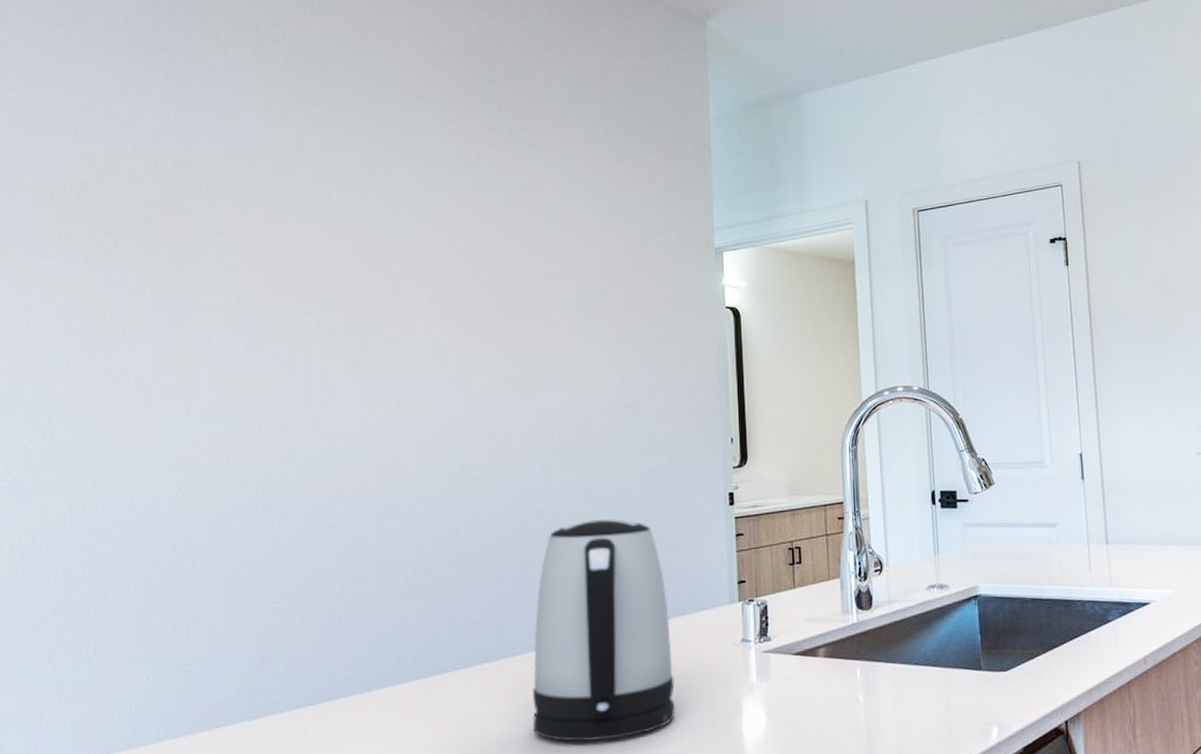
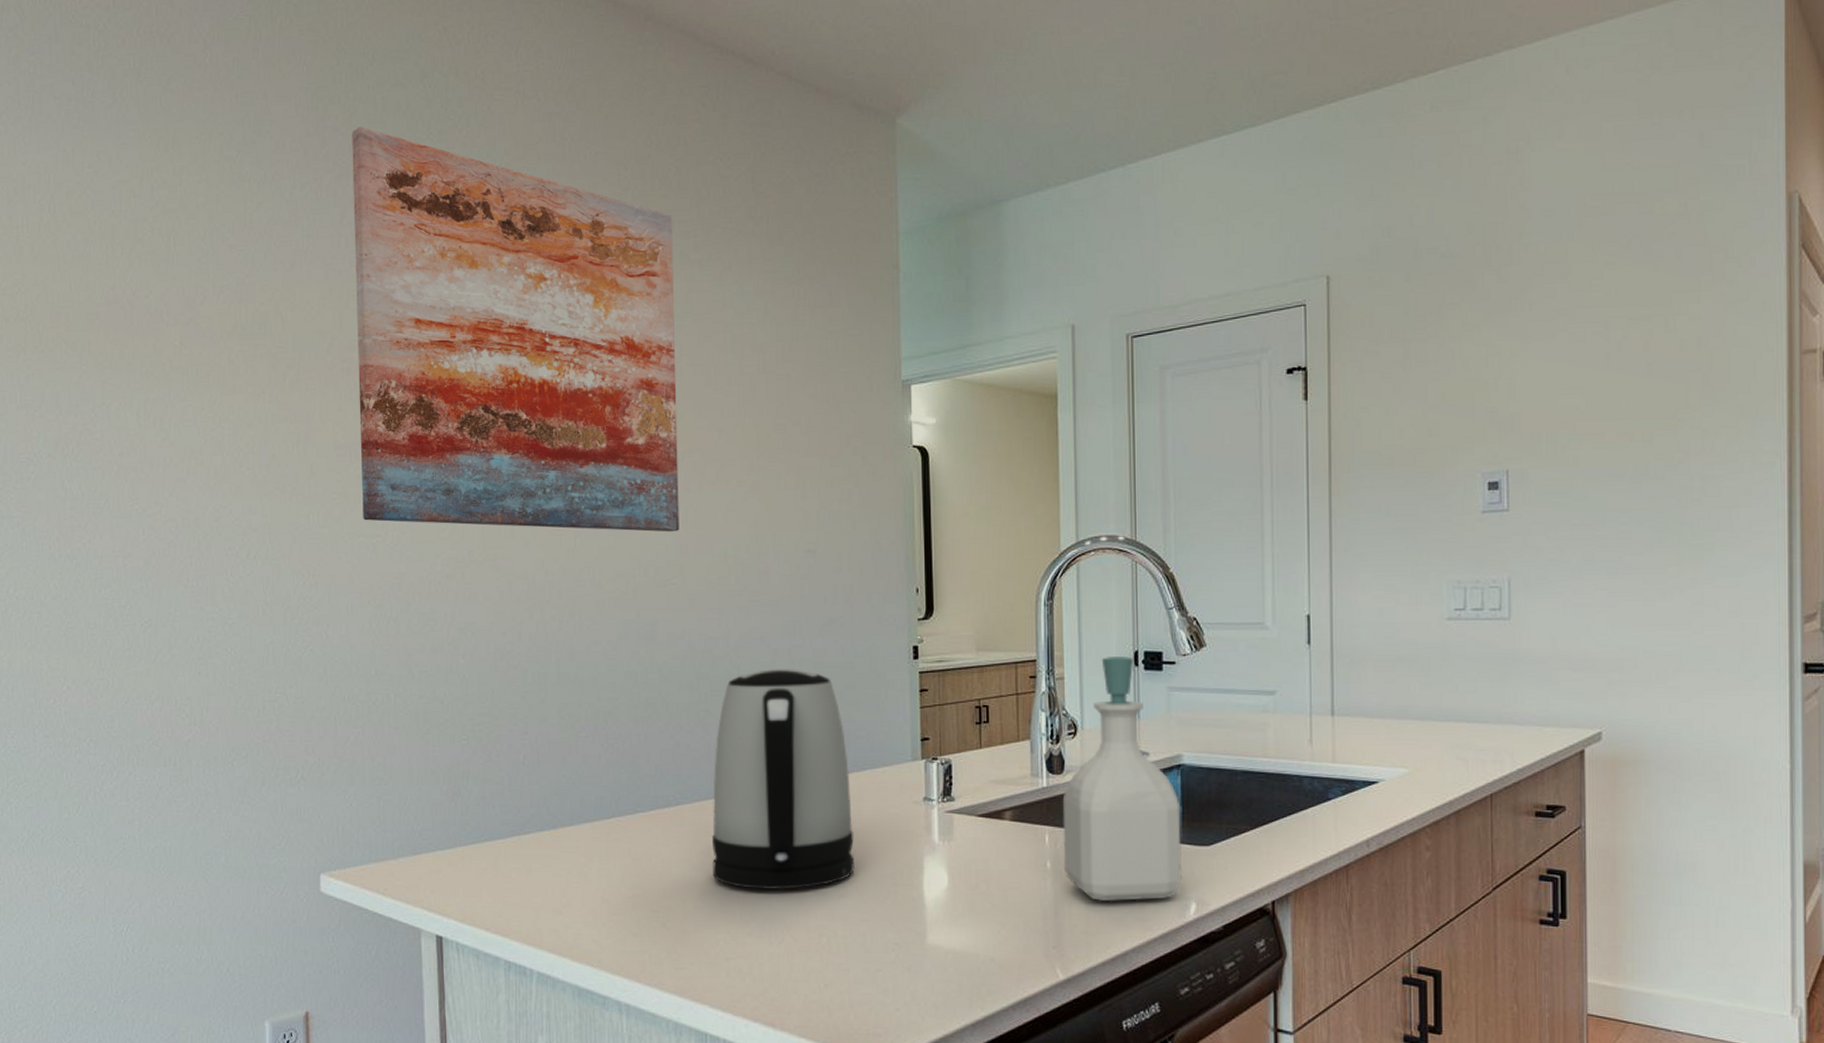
wall art: none [177,11,503,390] -> present [352,126,679,532]
soap bottle: none [871,496,984,732] -> present [1062,656,1182,902]

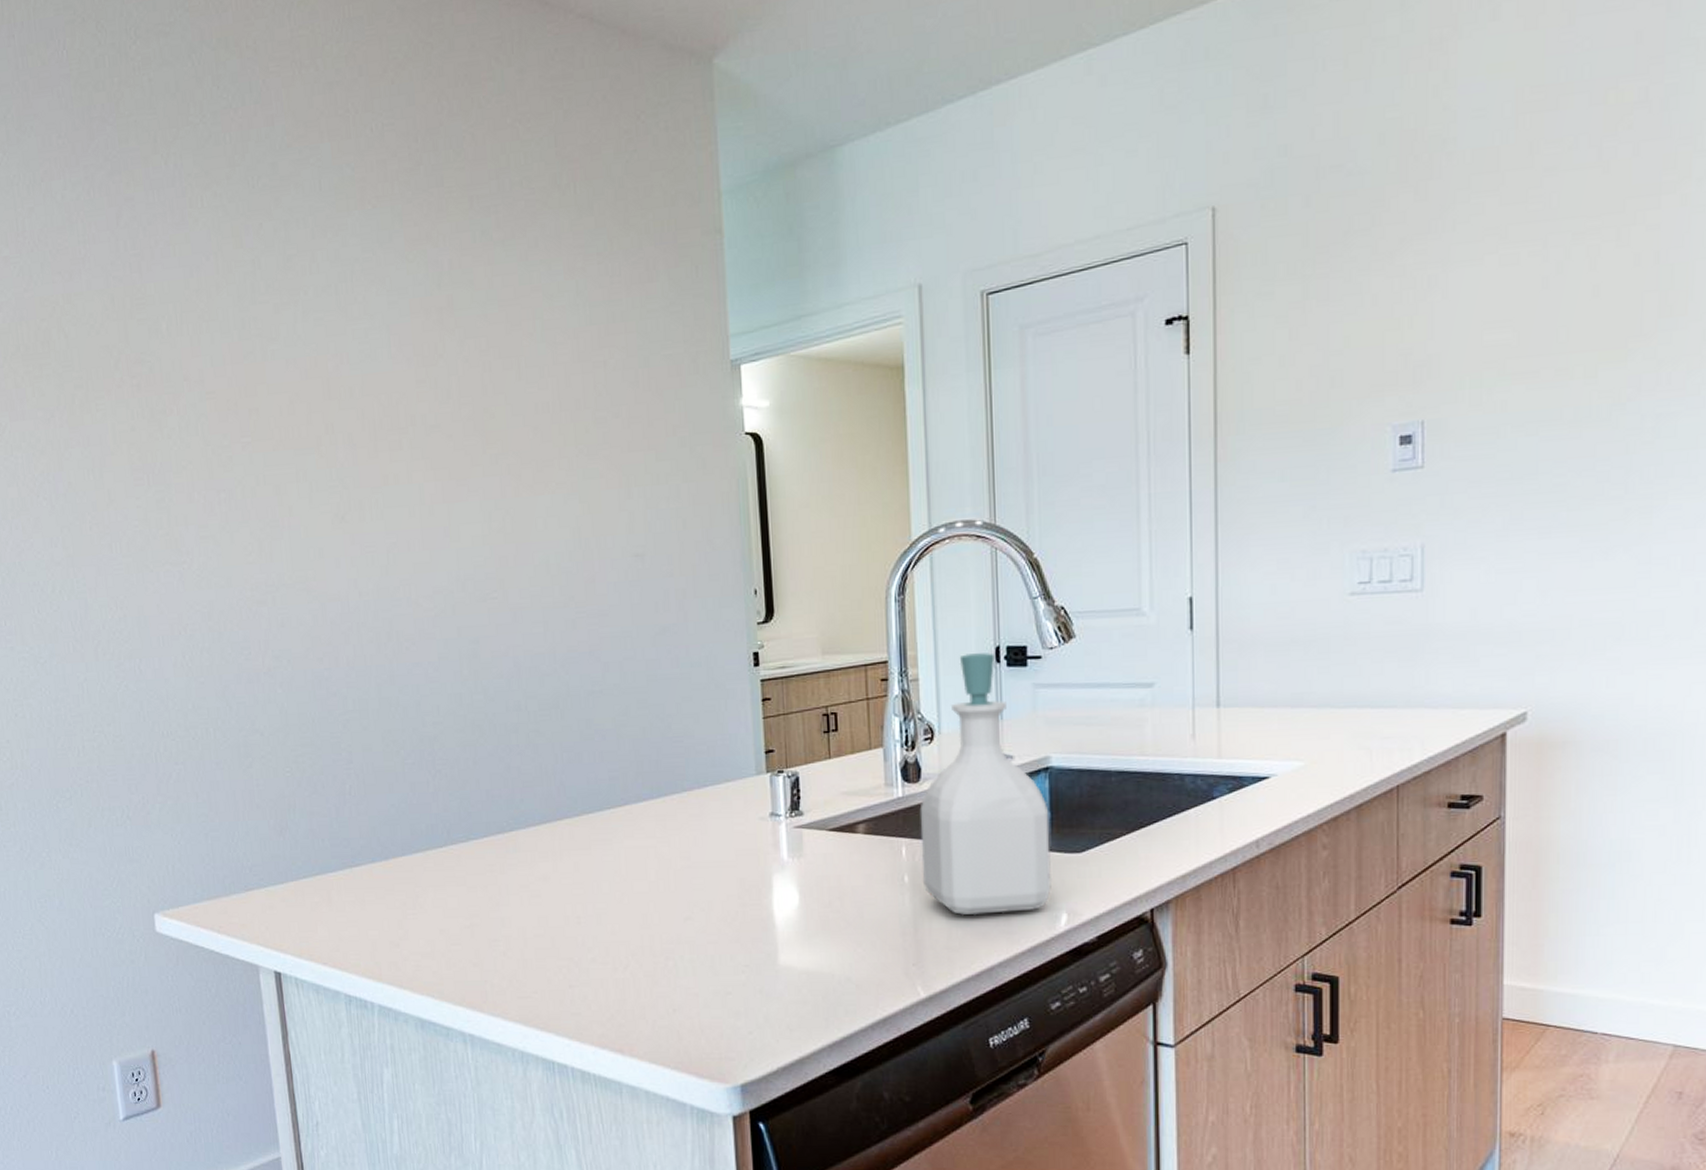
wall art: present [352,126,679,532] -> none [120,114,497,548]
kettle: present [711,669,855,891] -> none [547,683,700,915]

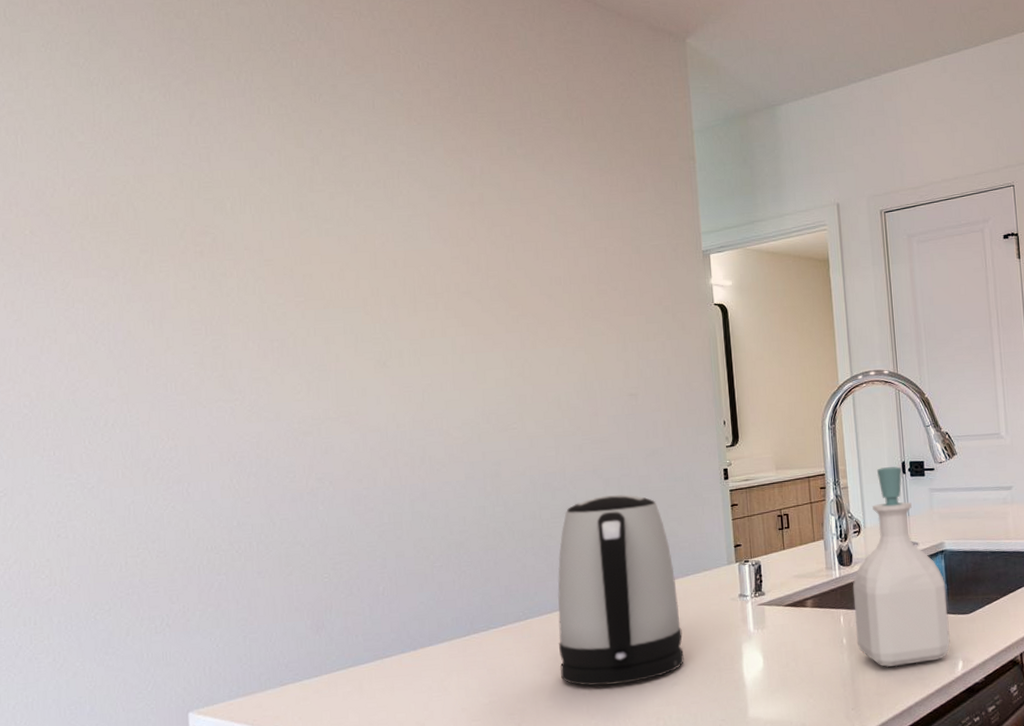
kettle: none [547,683,700,915] -> present [558,494,684,687]

